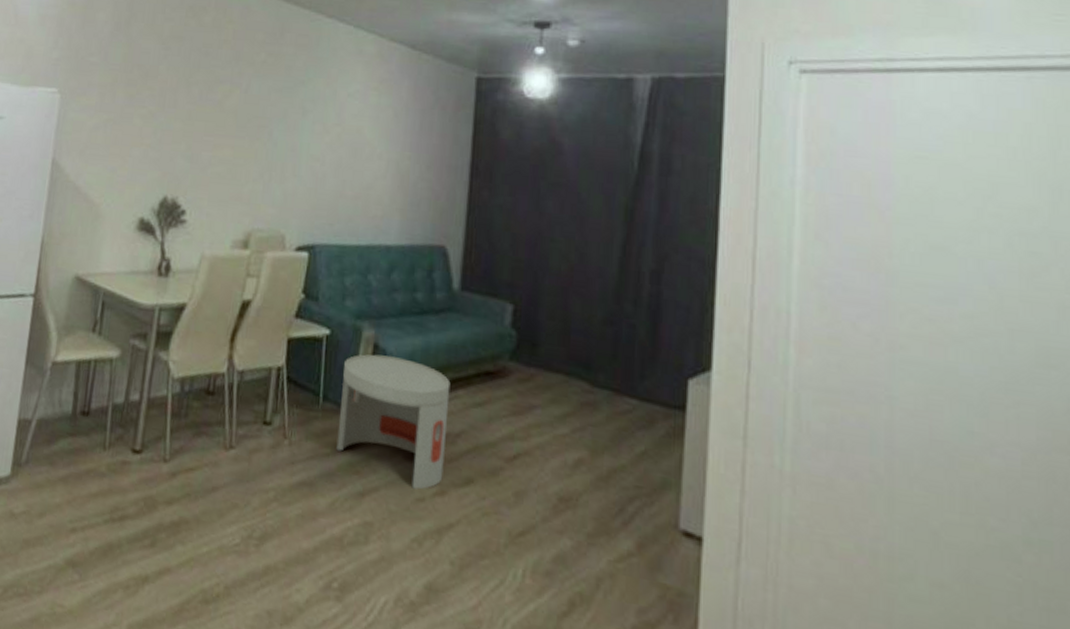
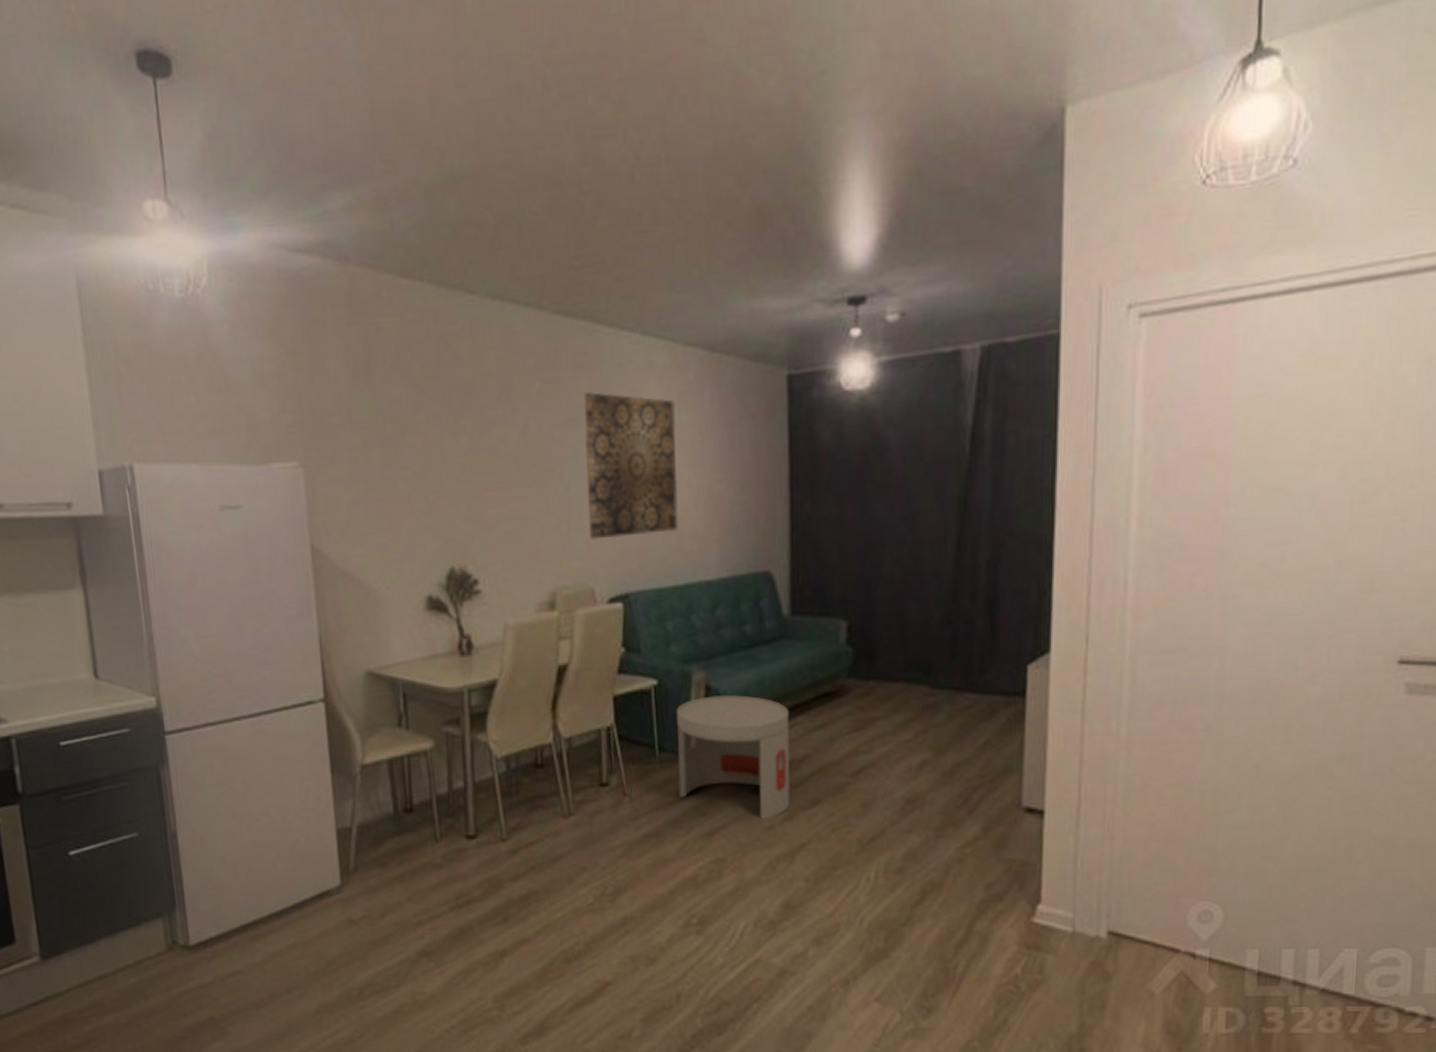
wall art: none [287,66,377,196] -> present [583,391,678,540]

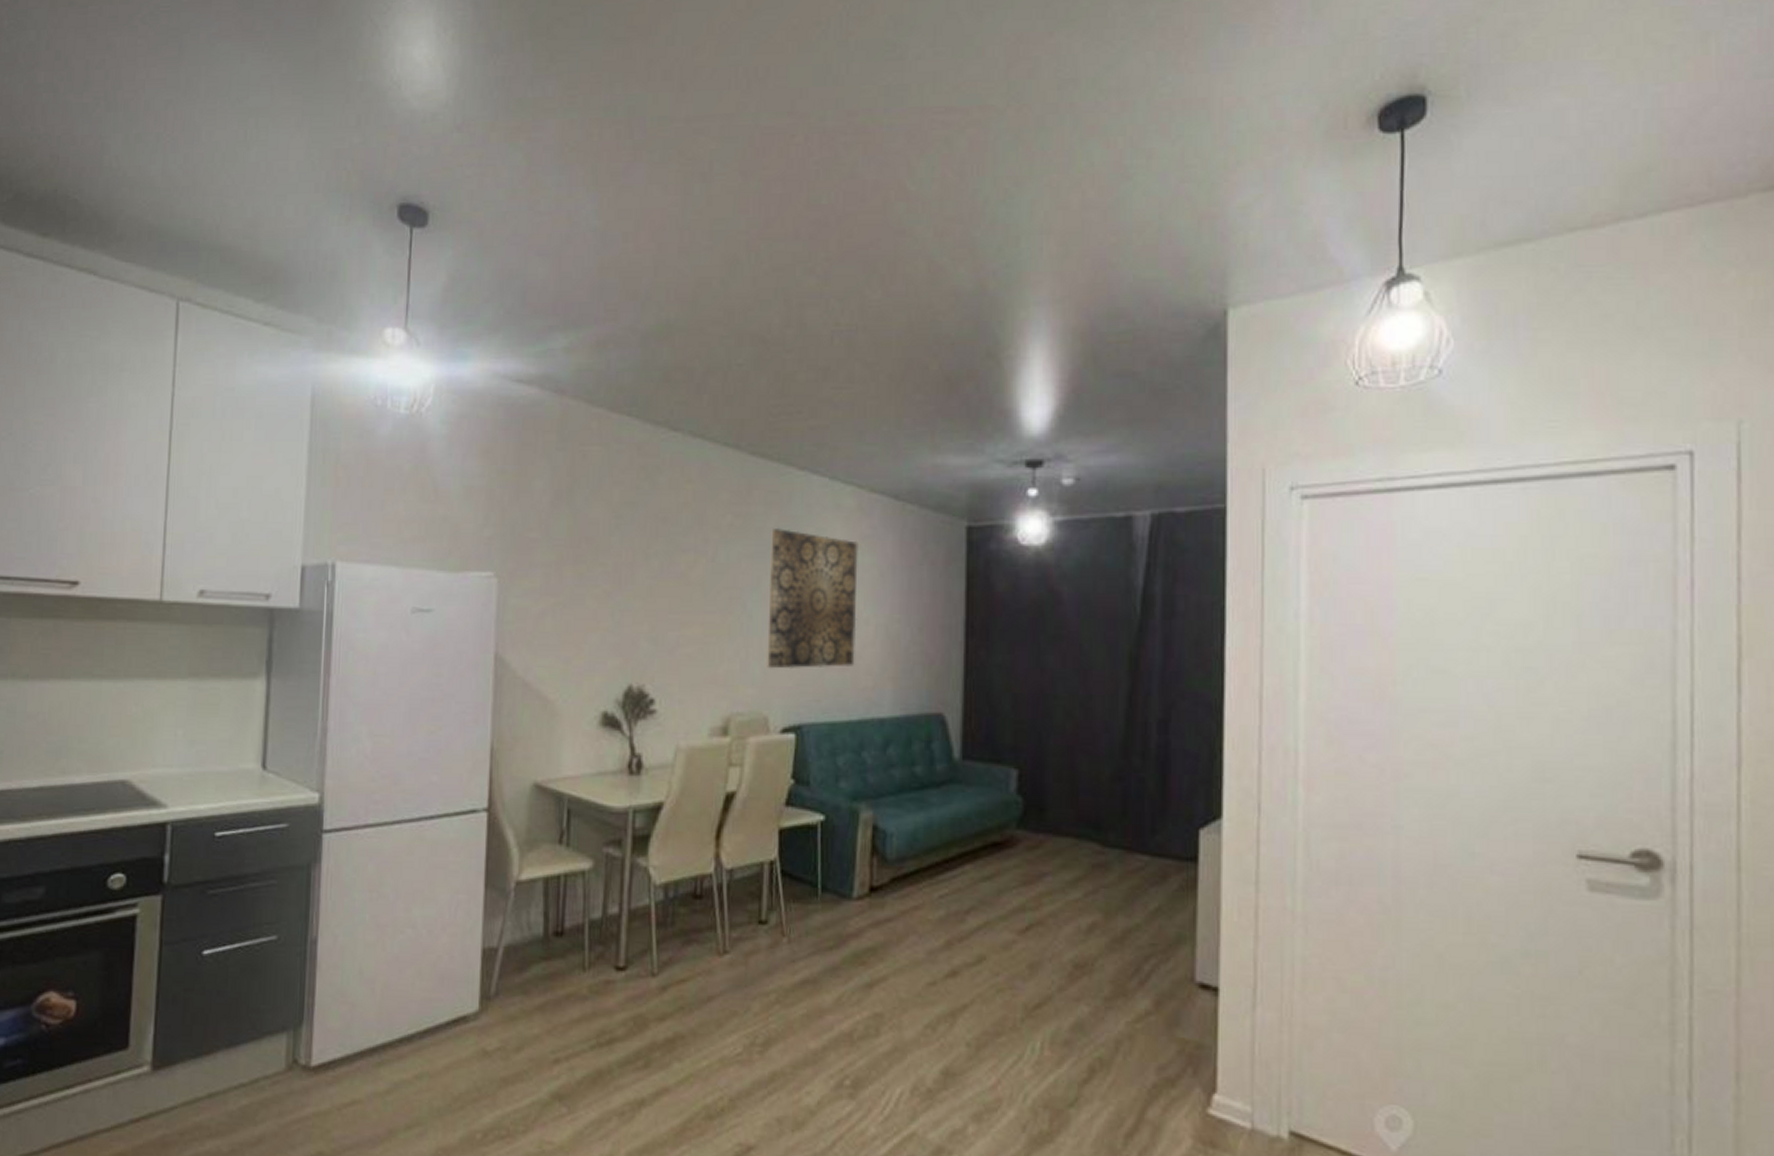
side table: present [677,695,790,819] -> none [839,836,957,973]

